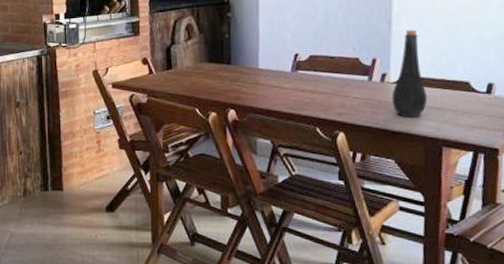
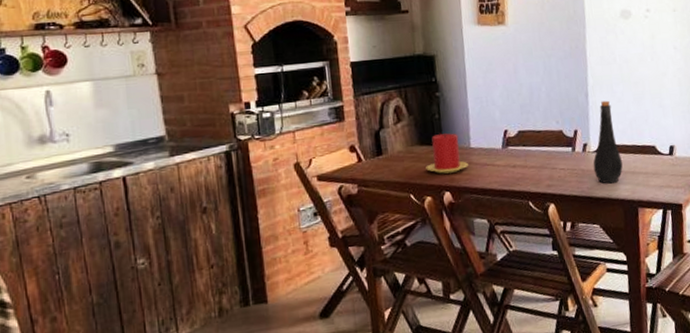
candle: none [212,53,255,92] -> present [426,133,468,174]

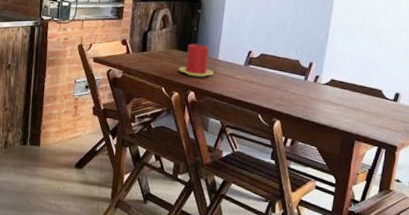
bottle: present [593,100,623,184] -> none [320,42,348,115]

